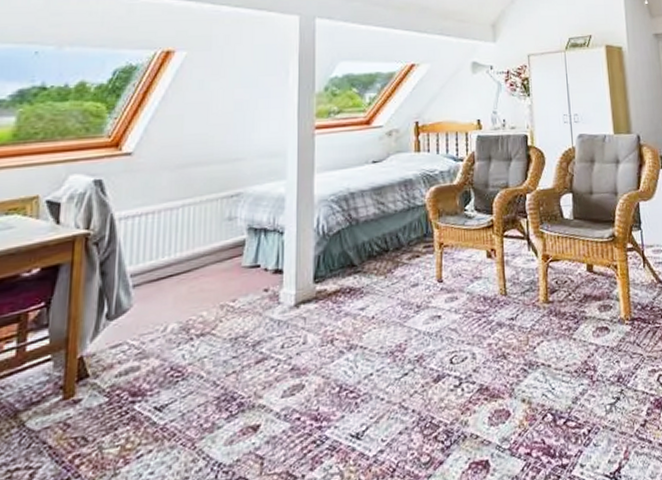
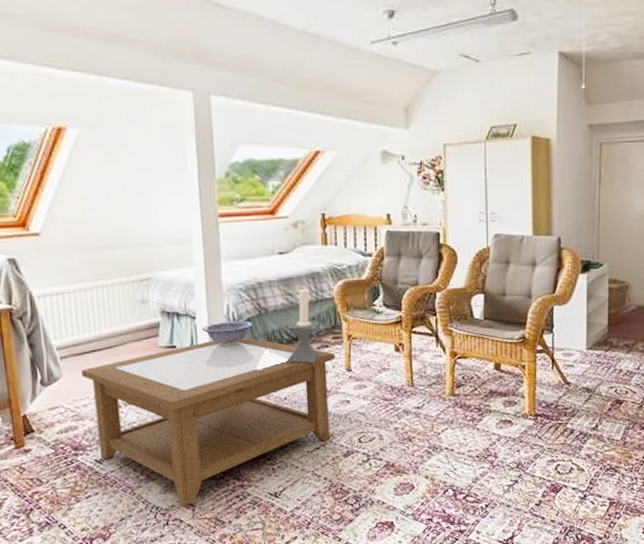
coffee table: none [154,250,426,459] -> present [81,337,335,506]
decorative bowl: none [289,233,343,263] -> present [201,321,253,346]
candle holder: none [377,197,411,276] -> present [287,289,319,363]

